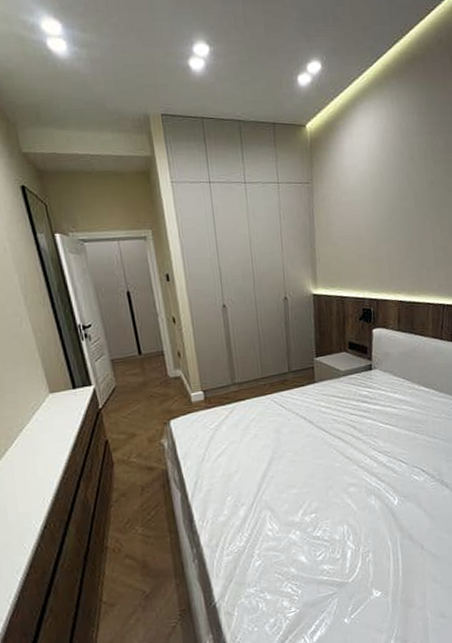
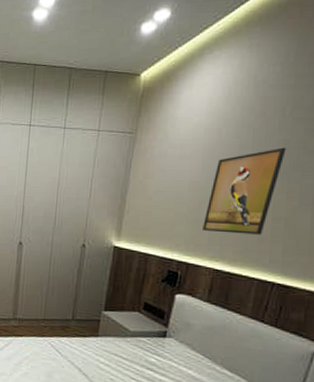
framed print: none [383,186,434,268] -> present [203,147,286,235]

